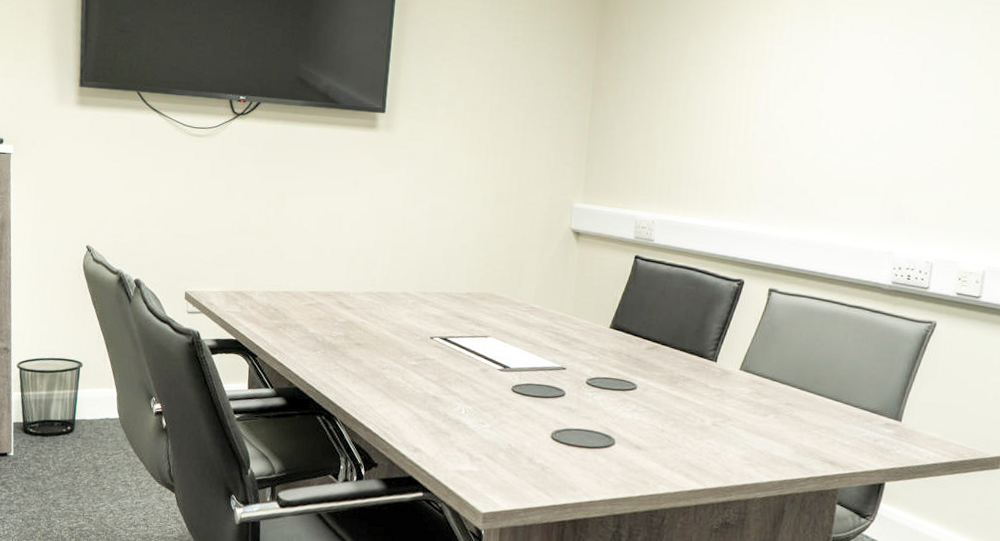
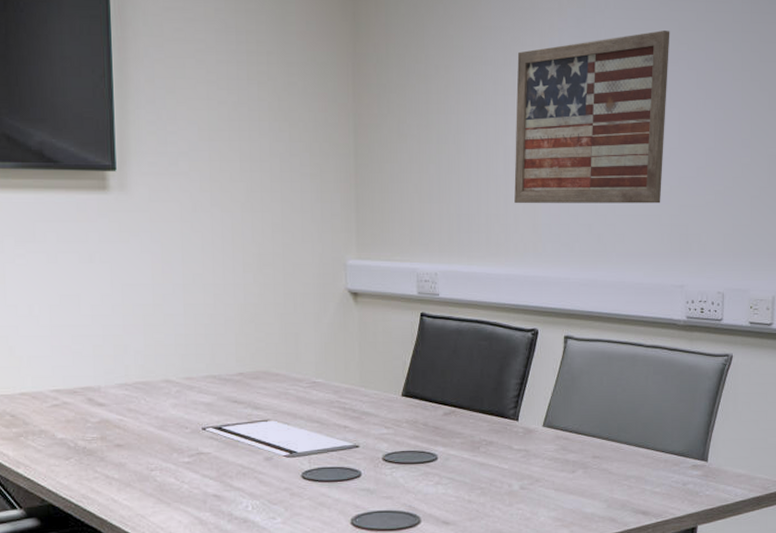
wall art: none [733,16,900,174] -> present [514,30,670,204]

